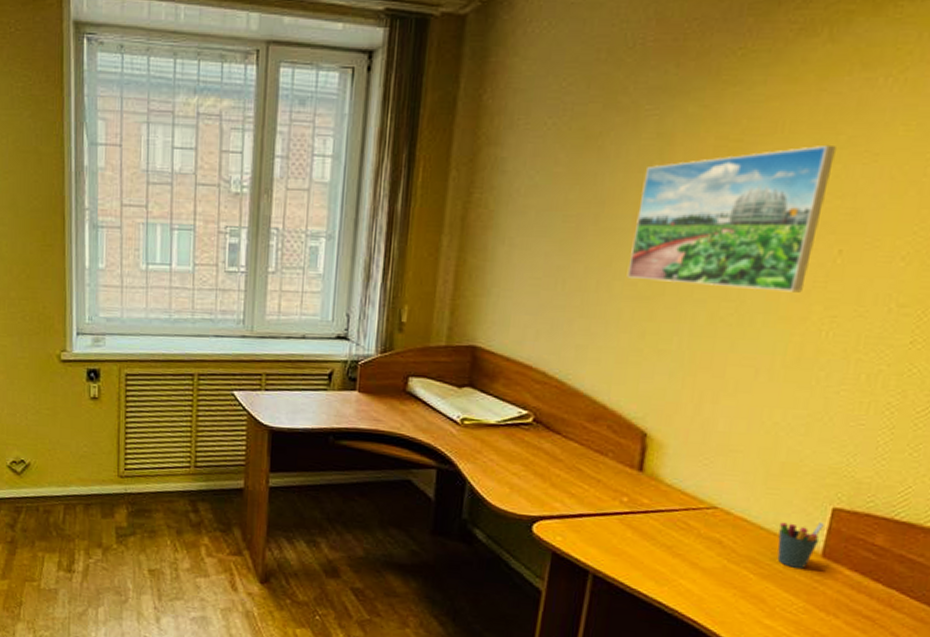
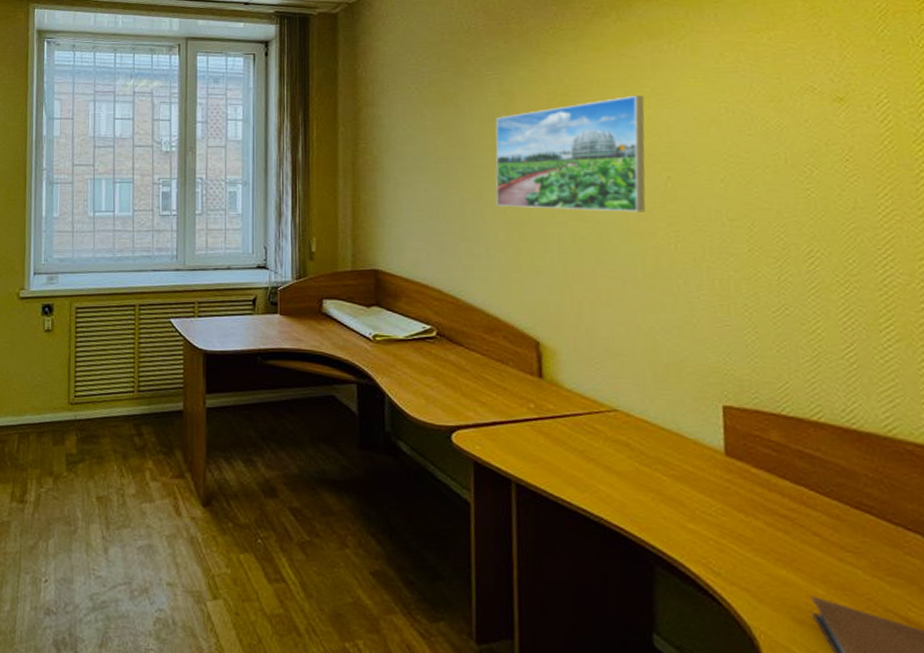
pen holder: present [777,522,824,570] -> none [677,420,719,469]

